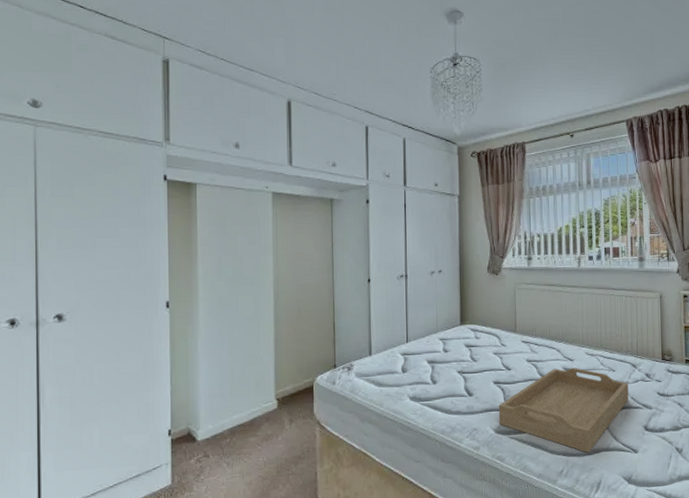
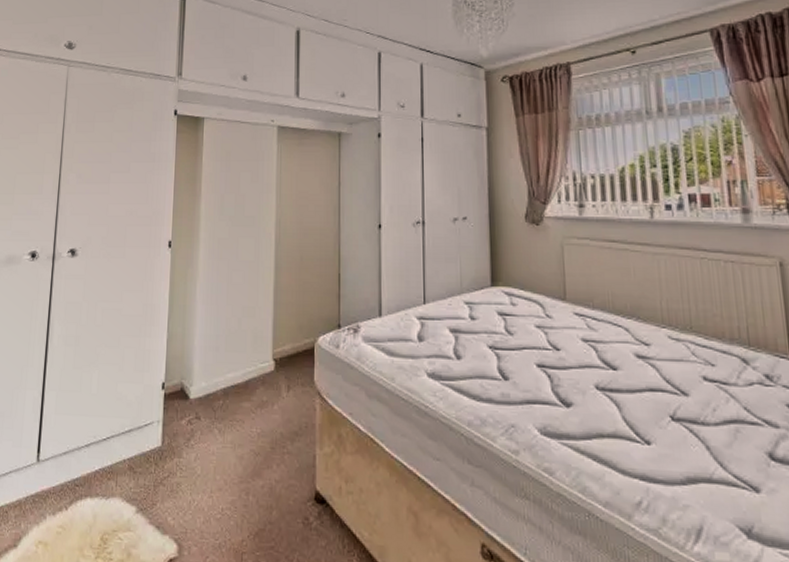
serving tray: present [498,368,629,453] -> none [543,354,740,482]

